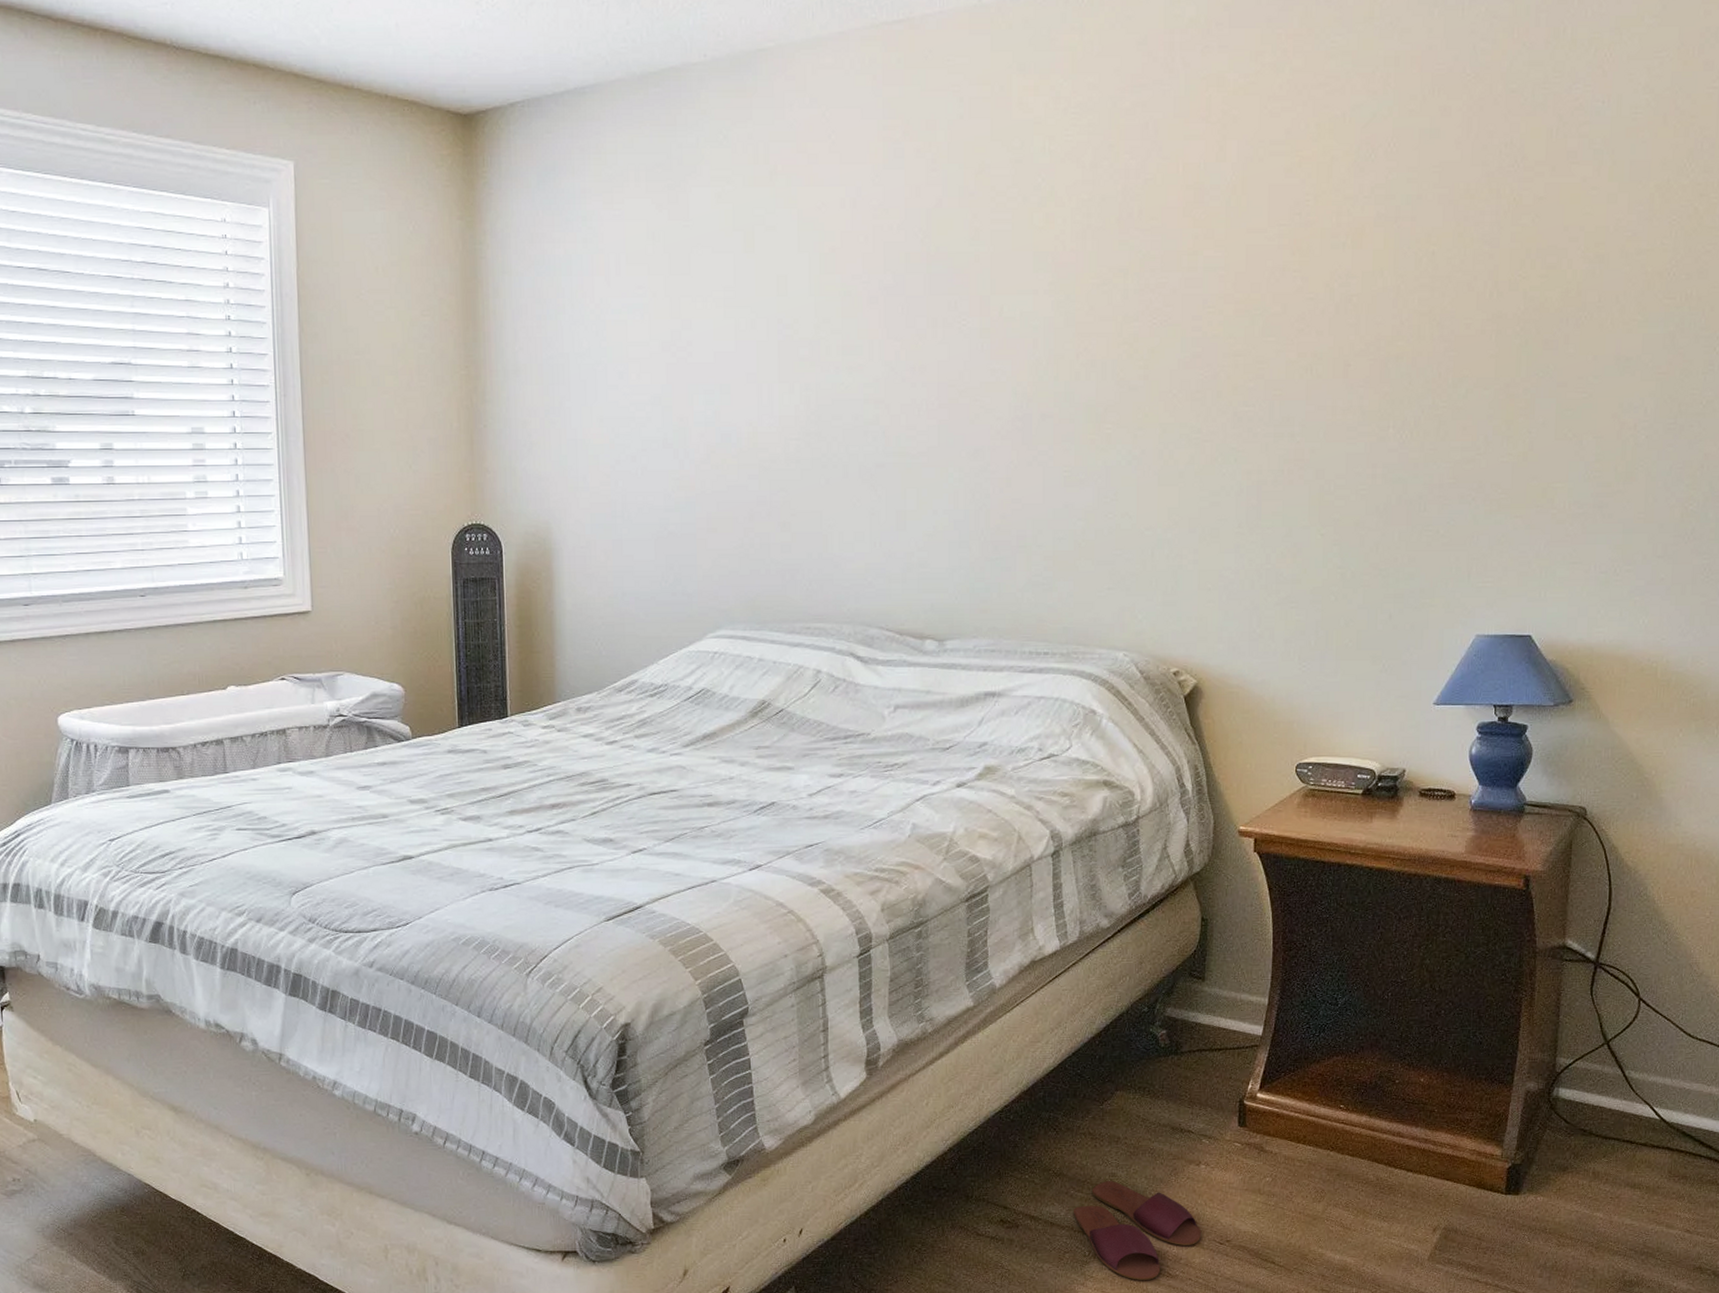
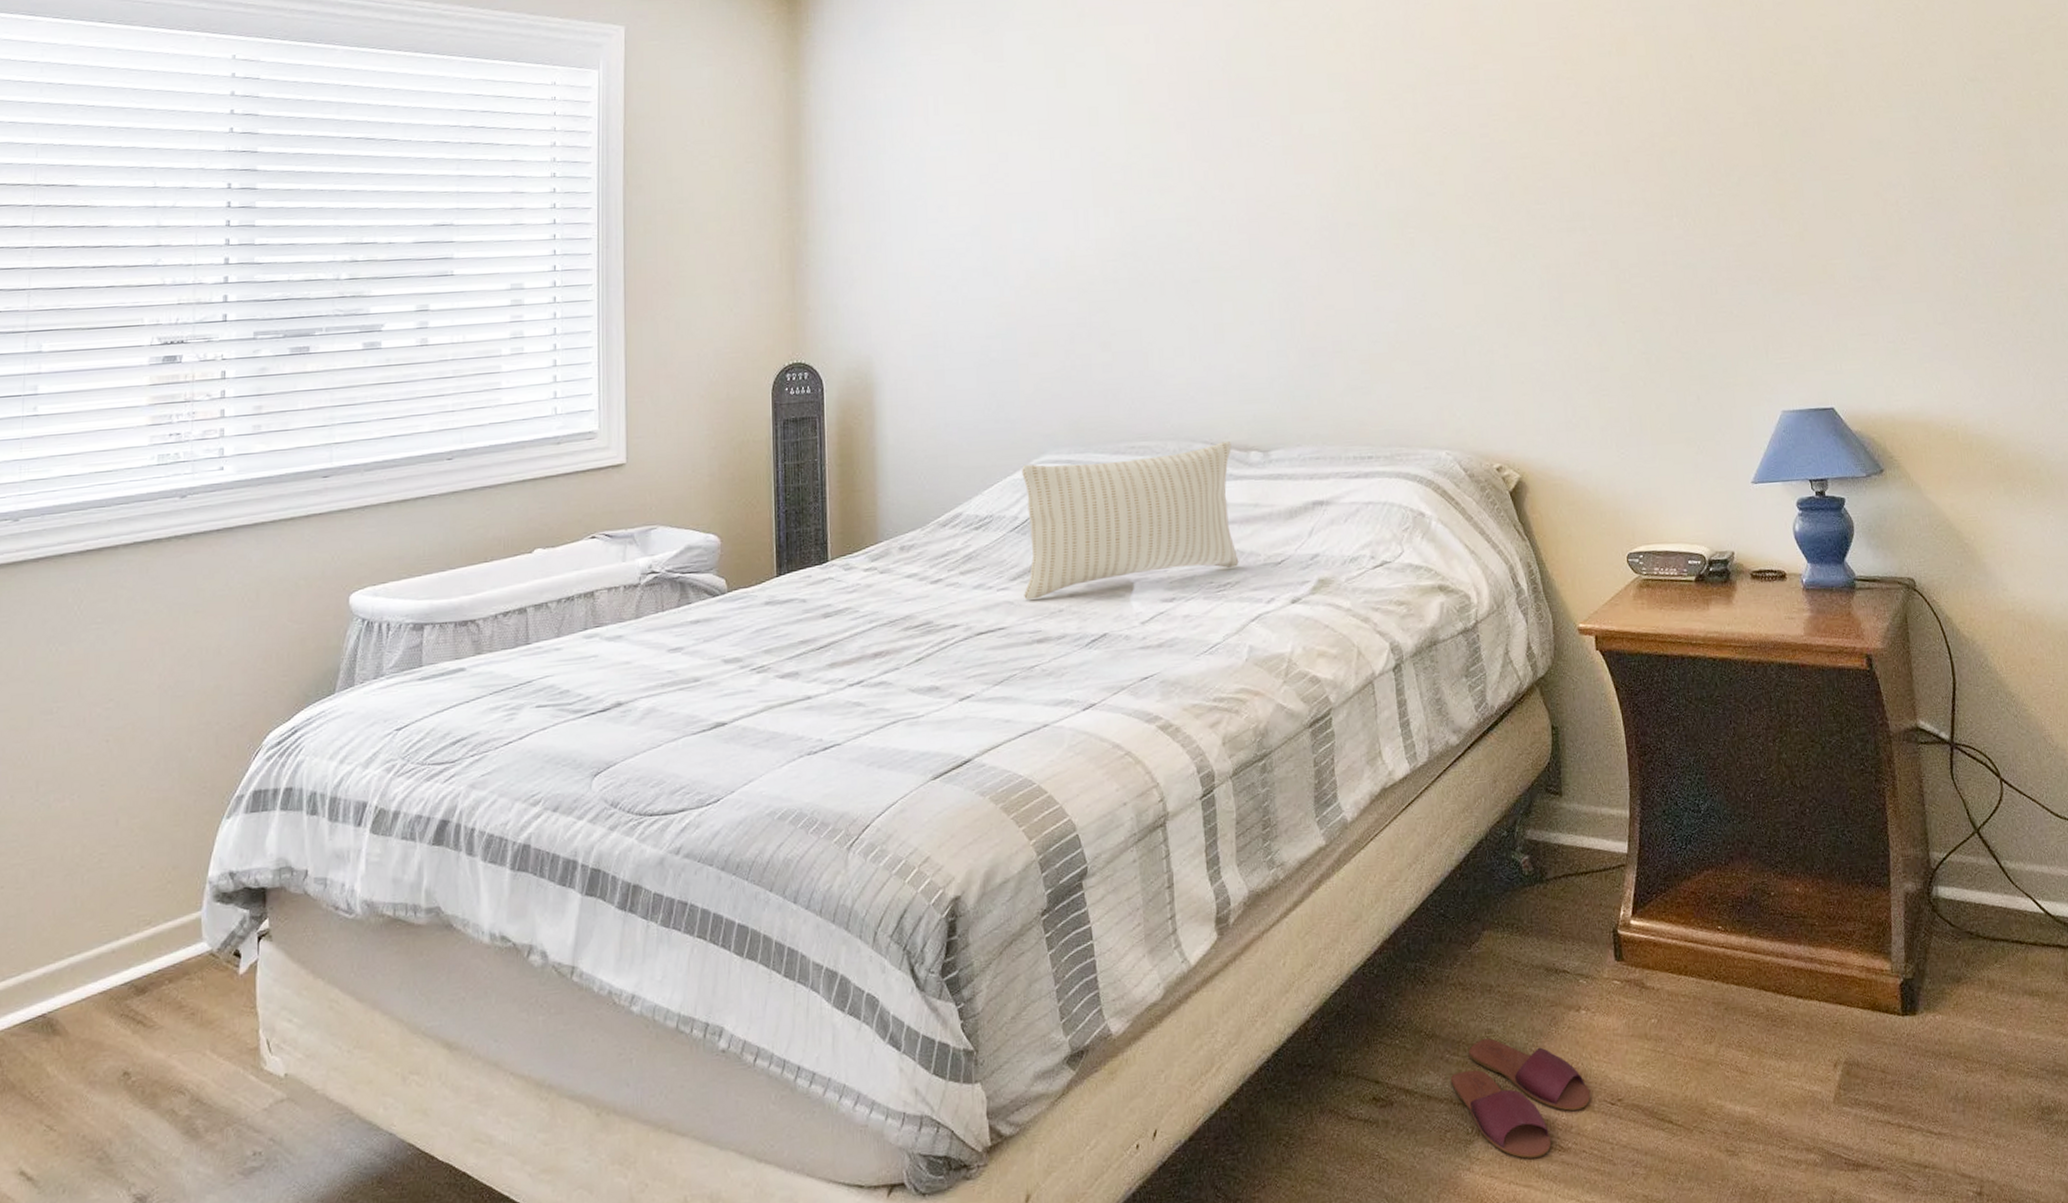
pillow: none [696,629,908,766] -> present [1022,441,1239,600]

